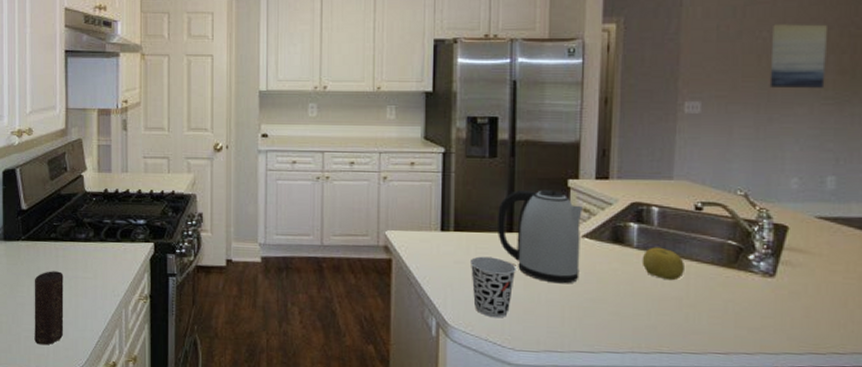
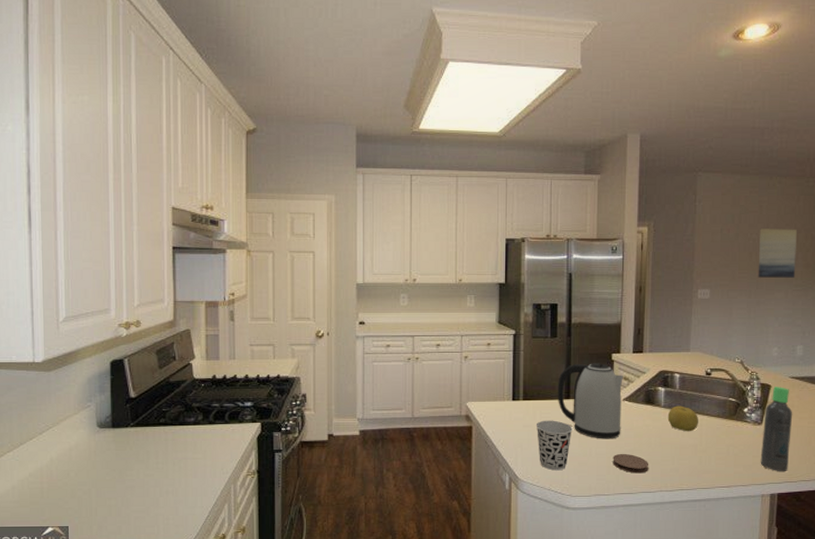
candle: present [34,271,64,345] -> none [143,454,174,524]
coaster: none [568,302,617,329] -> present [613,453,649,474]
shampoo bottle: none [772,229,821,341] -> present [760,387,793,472]

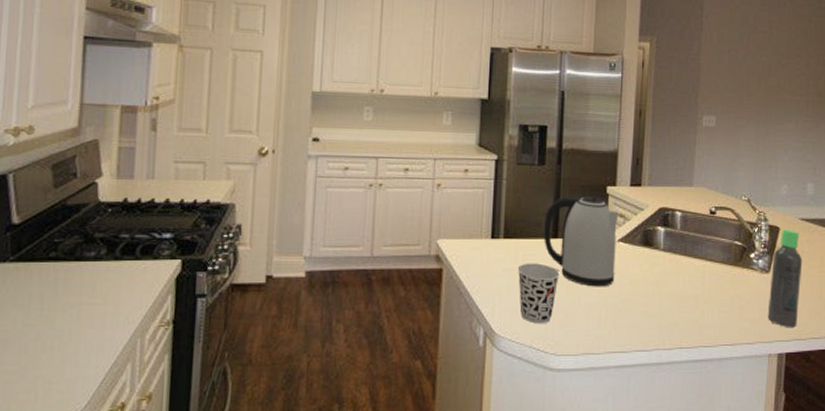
coaster: present [613,453,649,474] -> none [604,304,646,328]
fruit: present [667,405,698,432] -> none [667,249,701,280]
wall art: present [758,229,797,278] -> none [767,51,808,107]

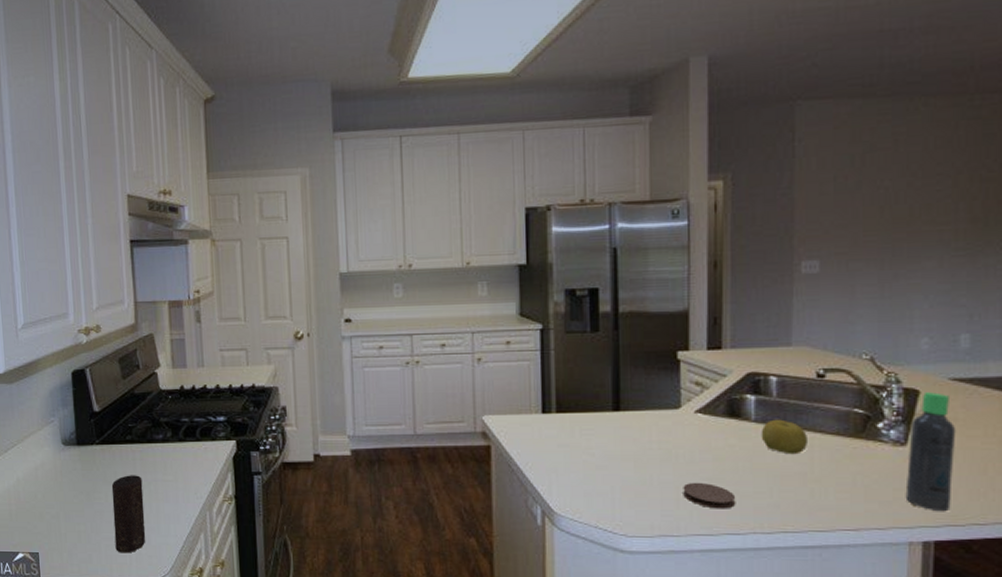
candle: none [18,297,64,390] -> present [111,475,146,554]
cup: present [517,263,560,324] -> none [574,438,625,503]
kettle: present [544,196,619,287] -> none [603,364,694,464]
coaster: none [604,304,646,328] -> present [683,482,736,509]
fruit: none [667,249,701,280] -> present [761,419,807,455]

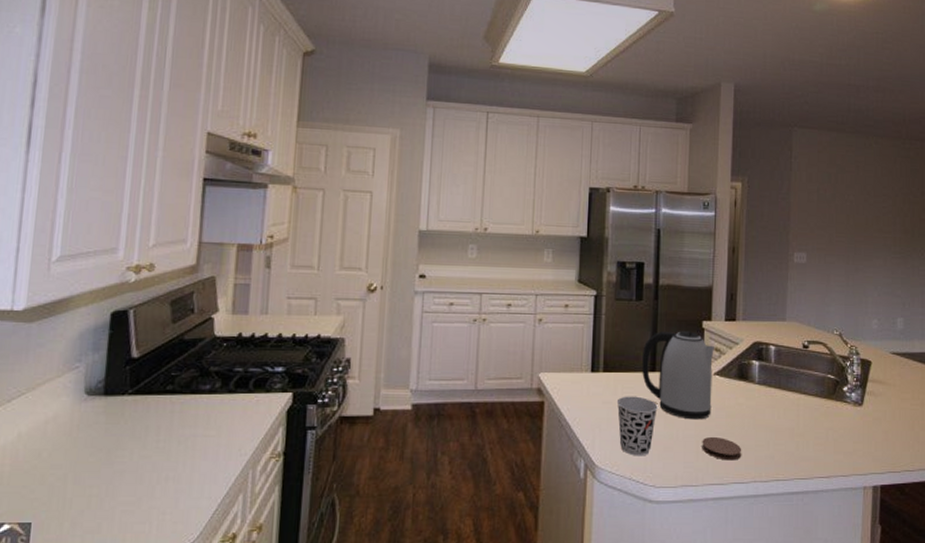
candle: present [111,475,146,554] -> none [133,429,179,520]
cup: none [574,438,625,503] -> present [616,396,658,456]
kettle: none [603,364,694,464] -> present [642,330,714,420]
fruit: present [761,419,807,455] -> none [762,382,795,413]
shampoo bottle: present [905,392,956,512] -> none [861,363,895,461]

